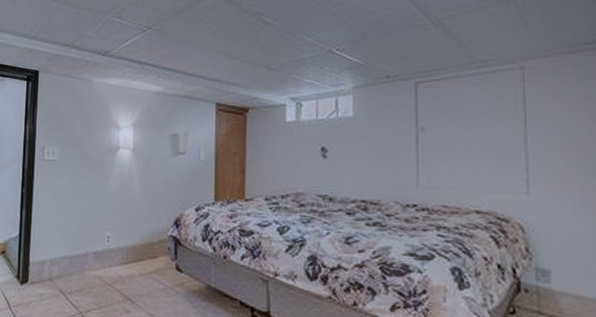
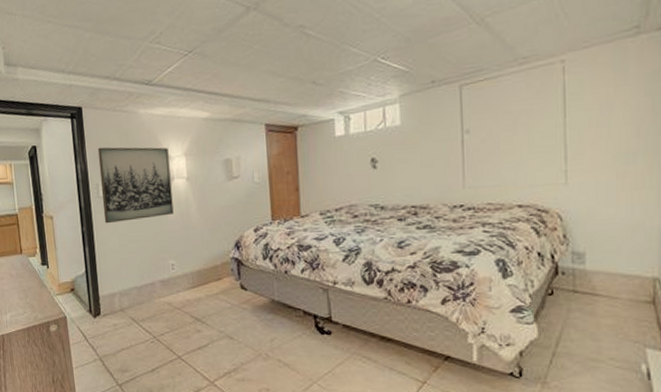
wall art: none [45,111,117,188] -> present [97,147,174,224]

